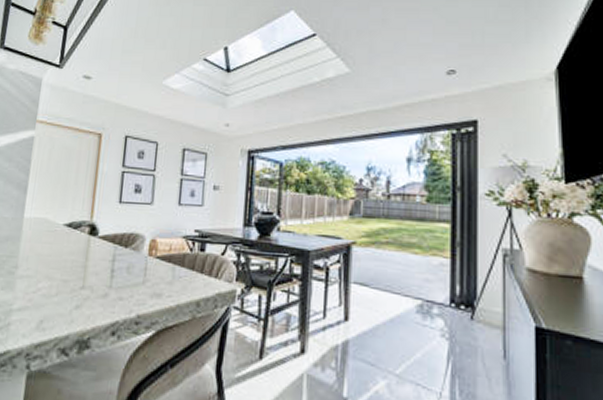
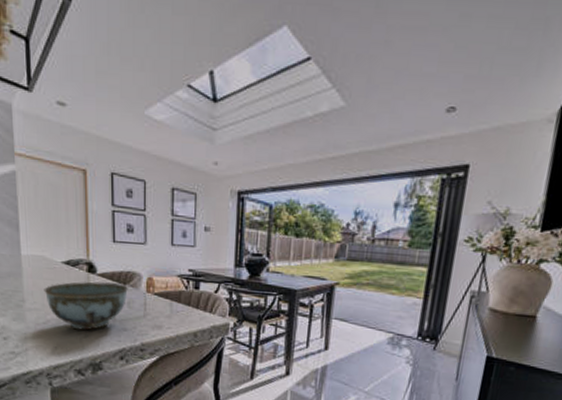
bowl: none [40,244,129,301] -> present [44,281,128,331]

